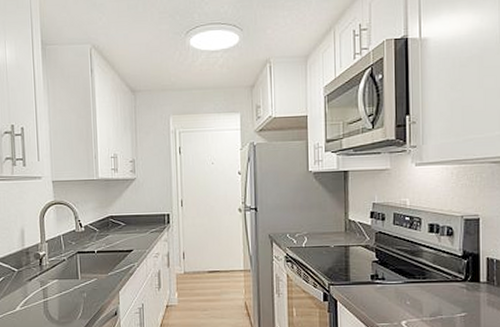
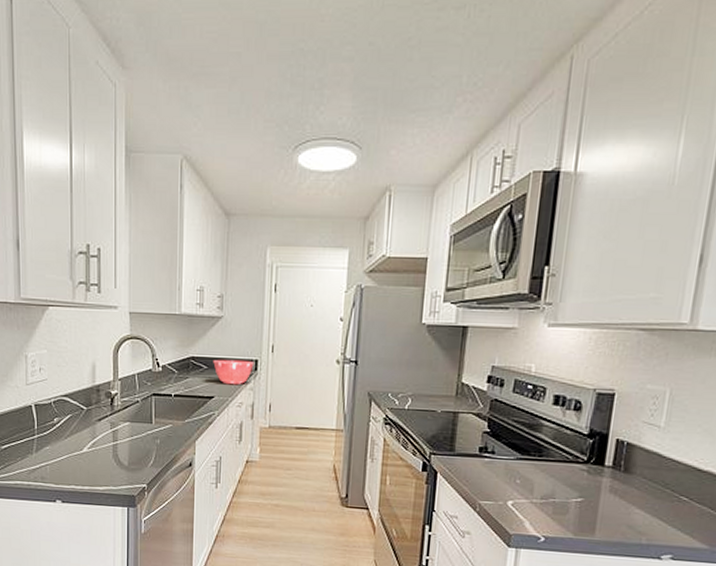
mixing bowl: none [130,215,166,238] -> present [213,359,254,385]

